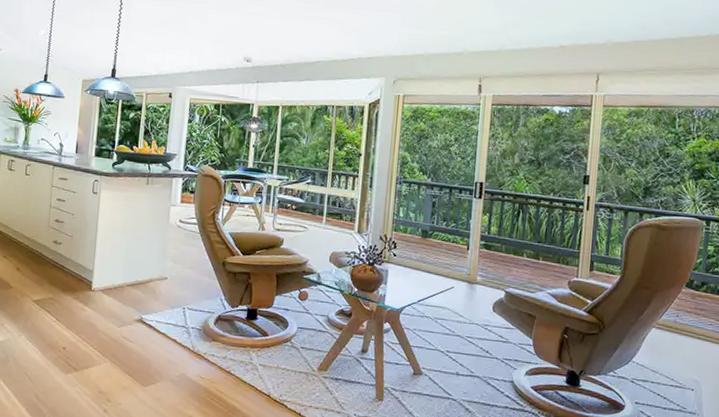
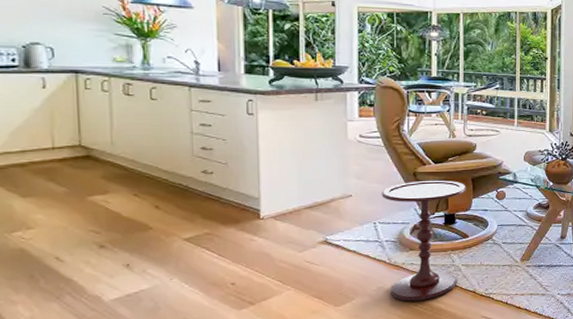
side table: none [191,271,270,396] -> present [381,180,466,302]

